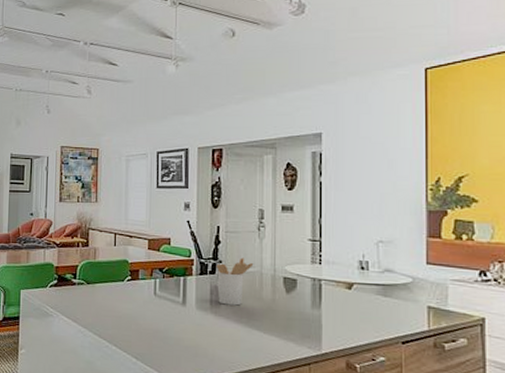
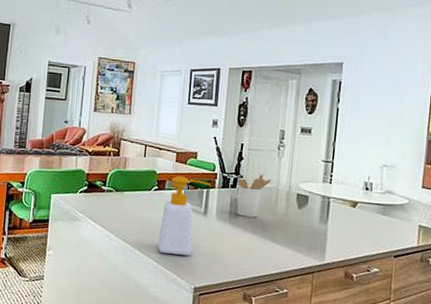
soap bottle: none [135,264,187,350] -> present [158,175,211,256]

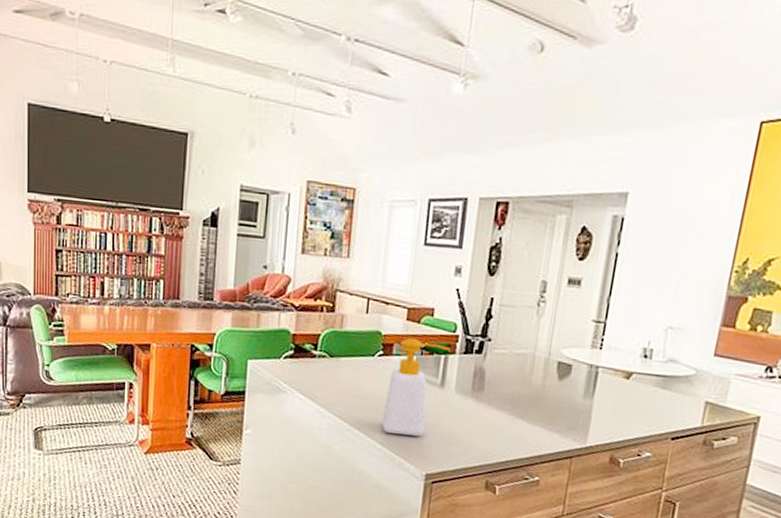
utensil holder: present [237,174,272,218] -> none [481,336,527,391]

